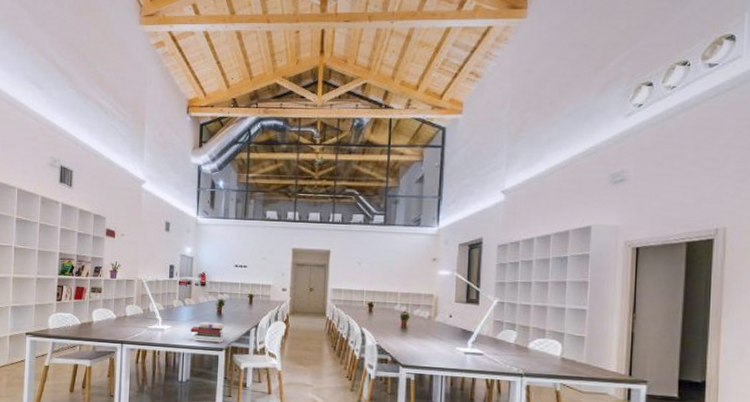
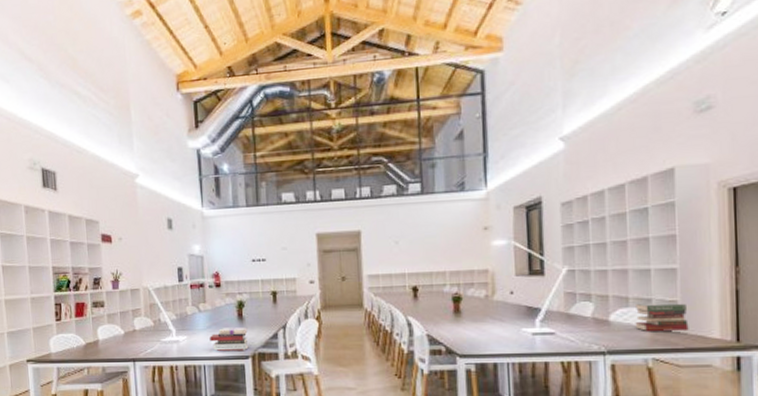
books: none [549,335,592,363] -> present [635,302,689,332]

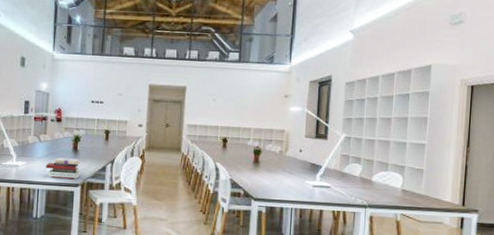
books: present [635,302,689,332] -> none [391,168,430,194]

